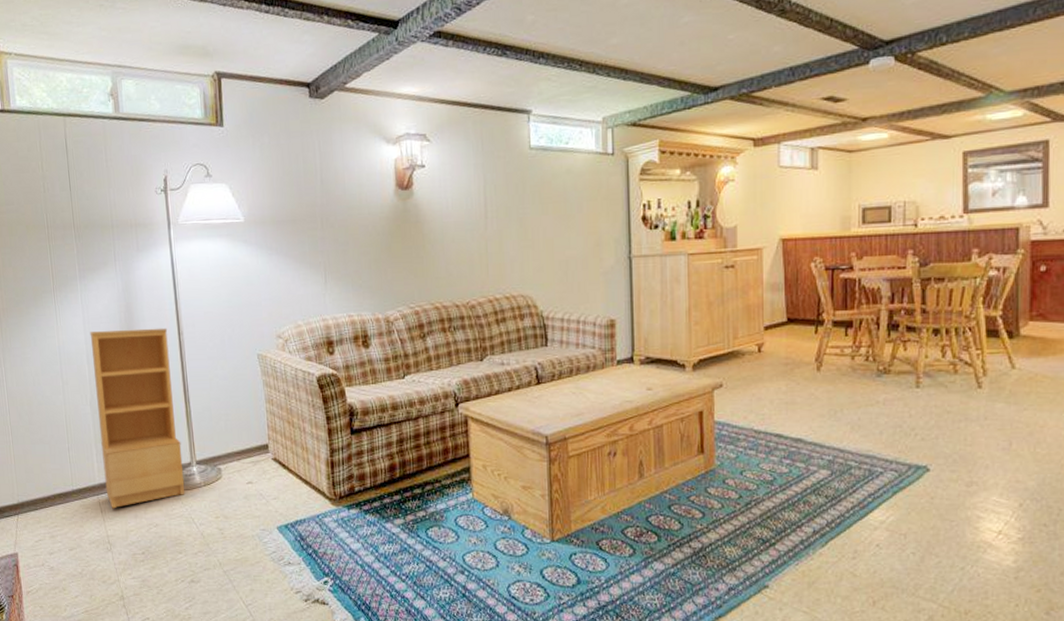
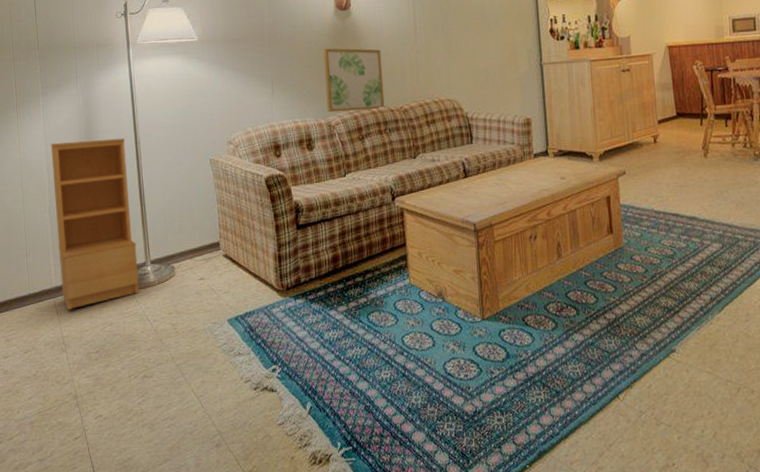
wall art: none [381,233,450,307] -> present [323,48,385,113]

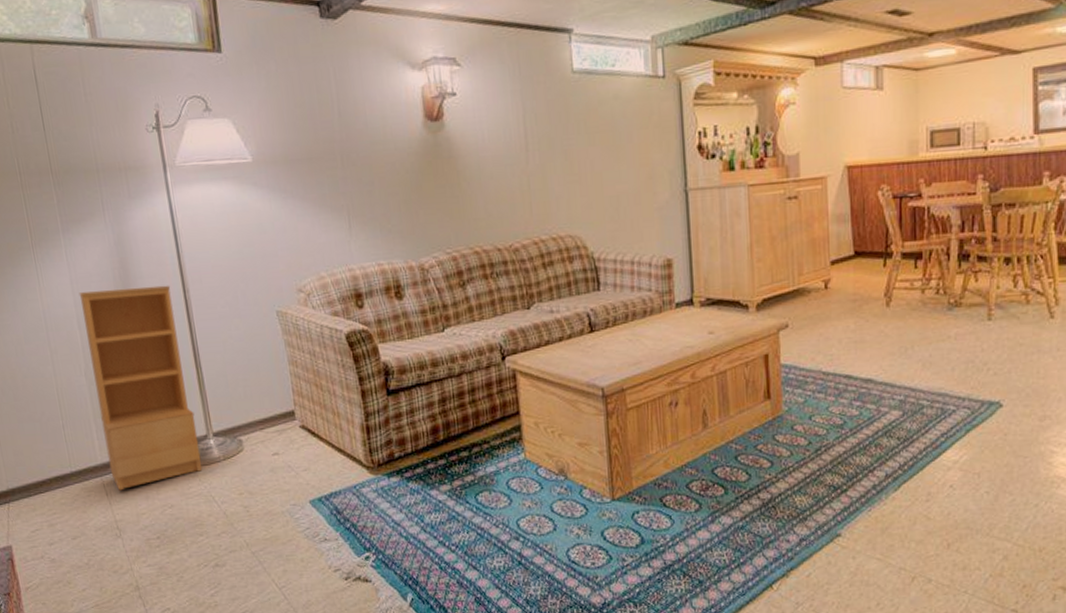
wall art: present [323,48,385,113] -> none [410,170,491,253]

